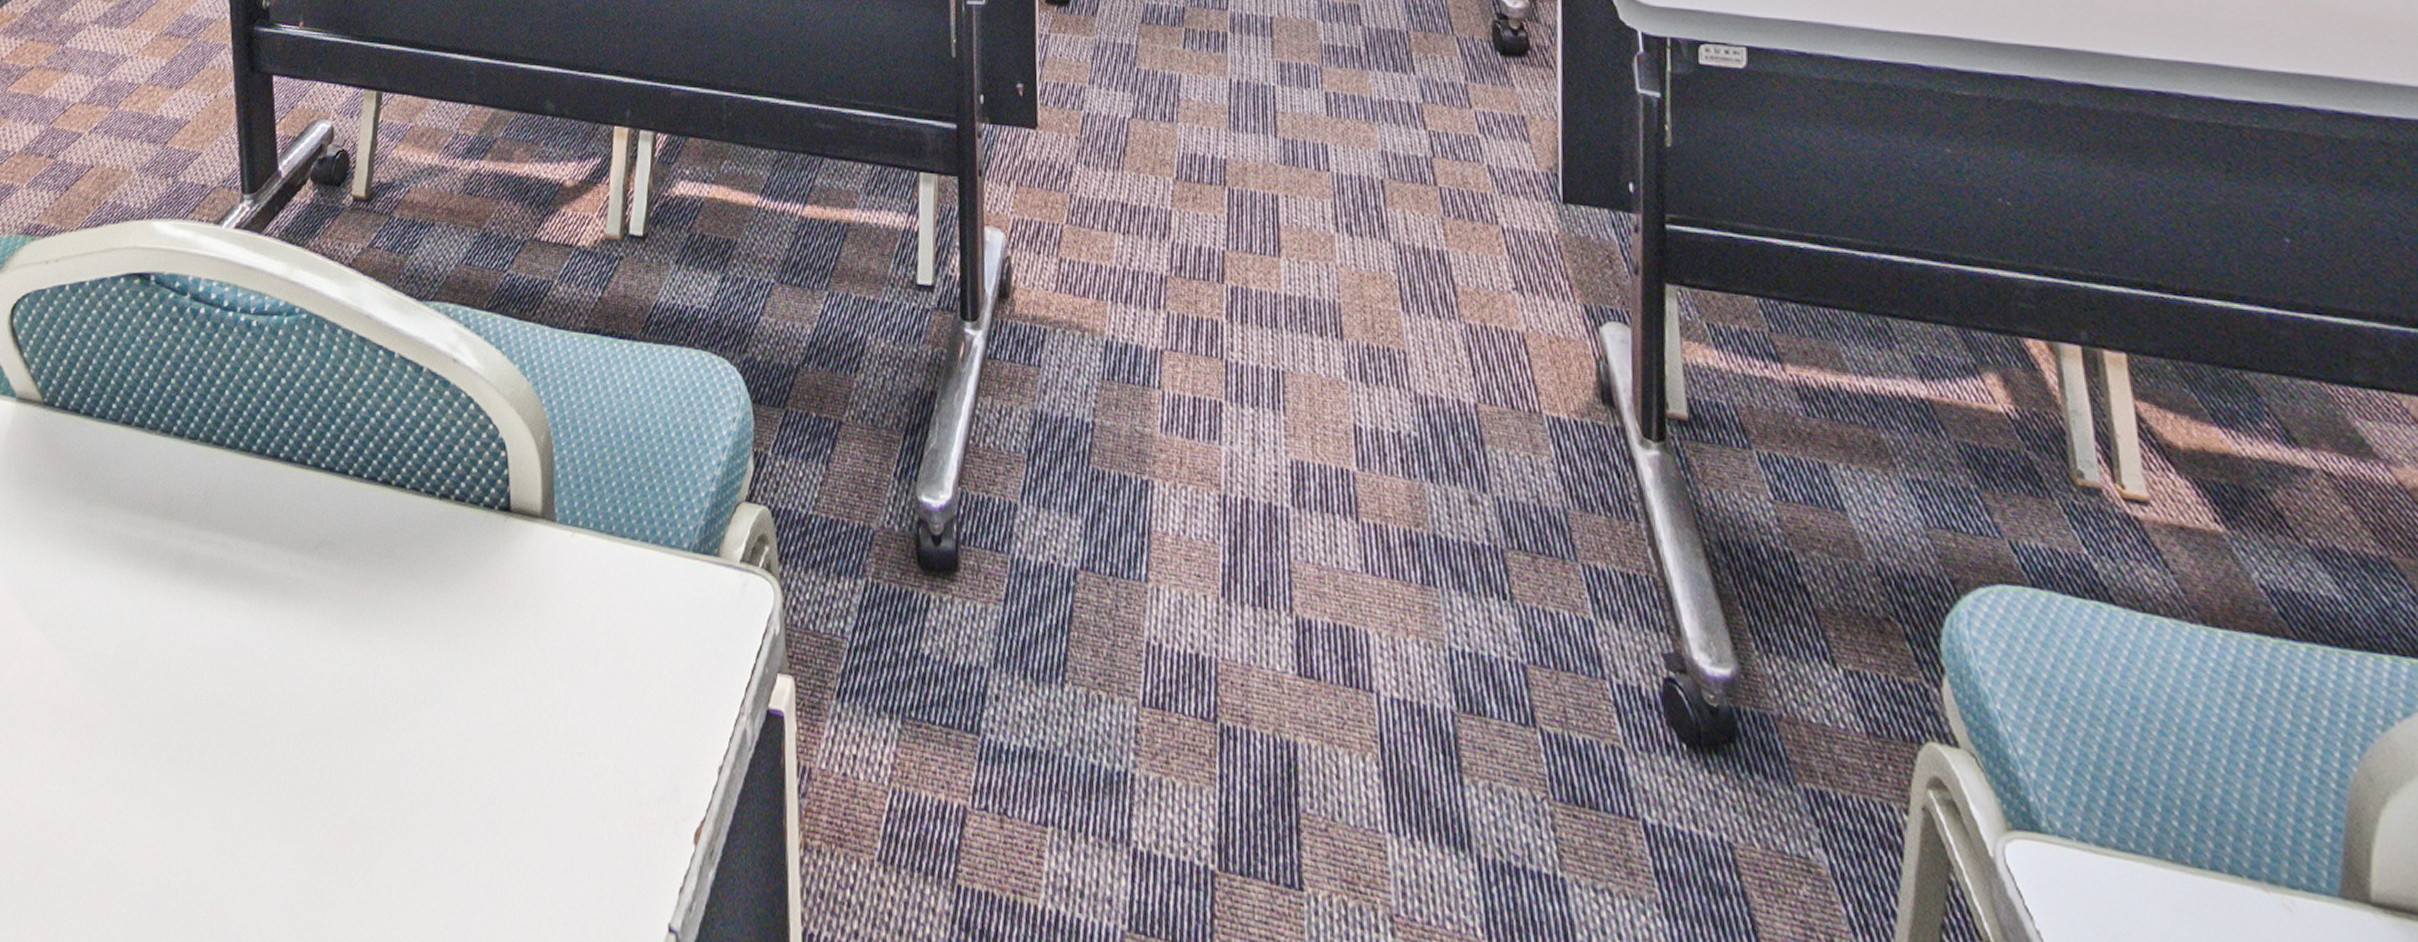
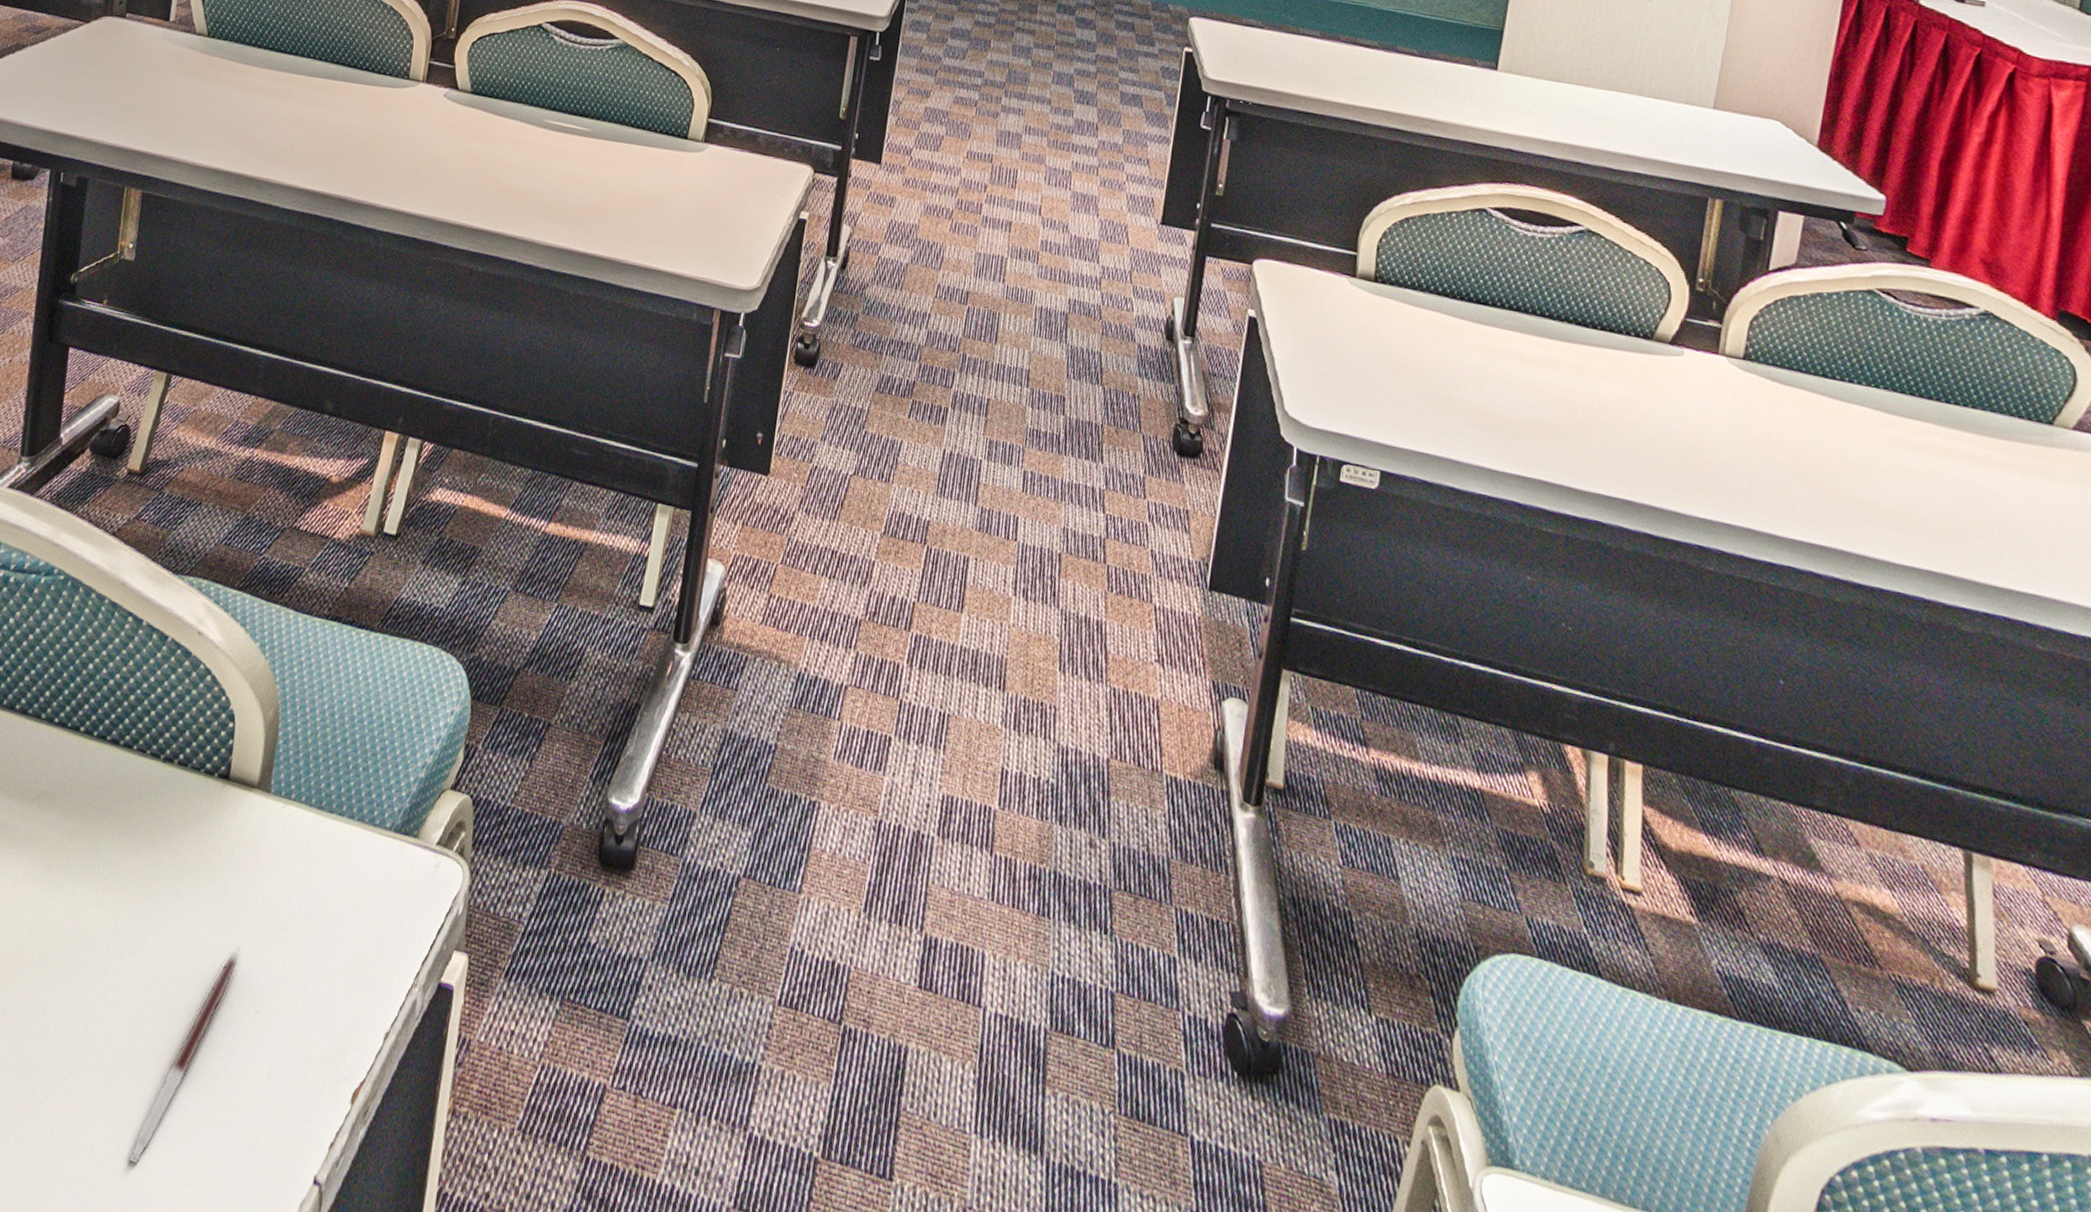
pen: none [470,687,555,924] -> present [127,947,242,1166]

